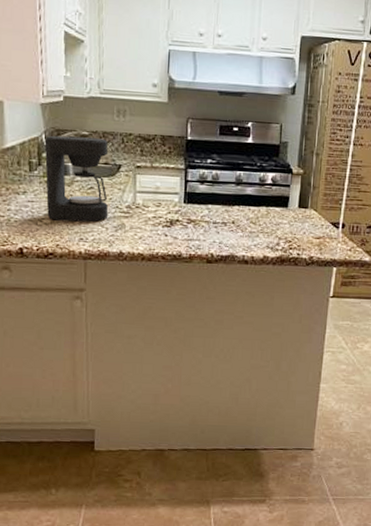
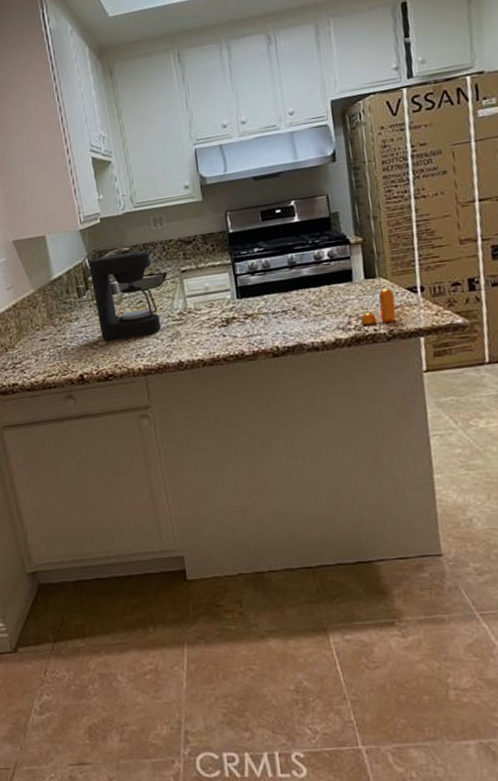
pepper shaker: none [287,219,320,250] -> present [360,288,397,325]

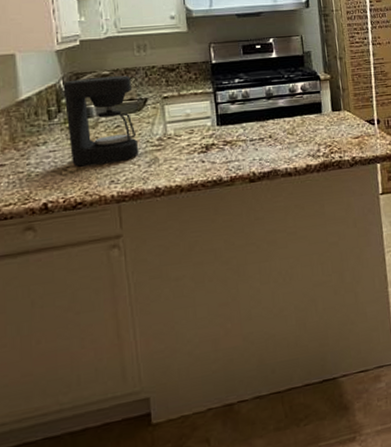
pepper shaker: present [360,288,397,325] -> none [328,120,358,153]

